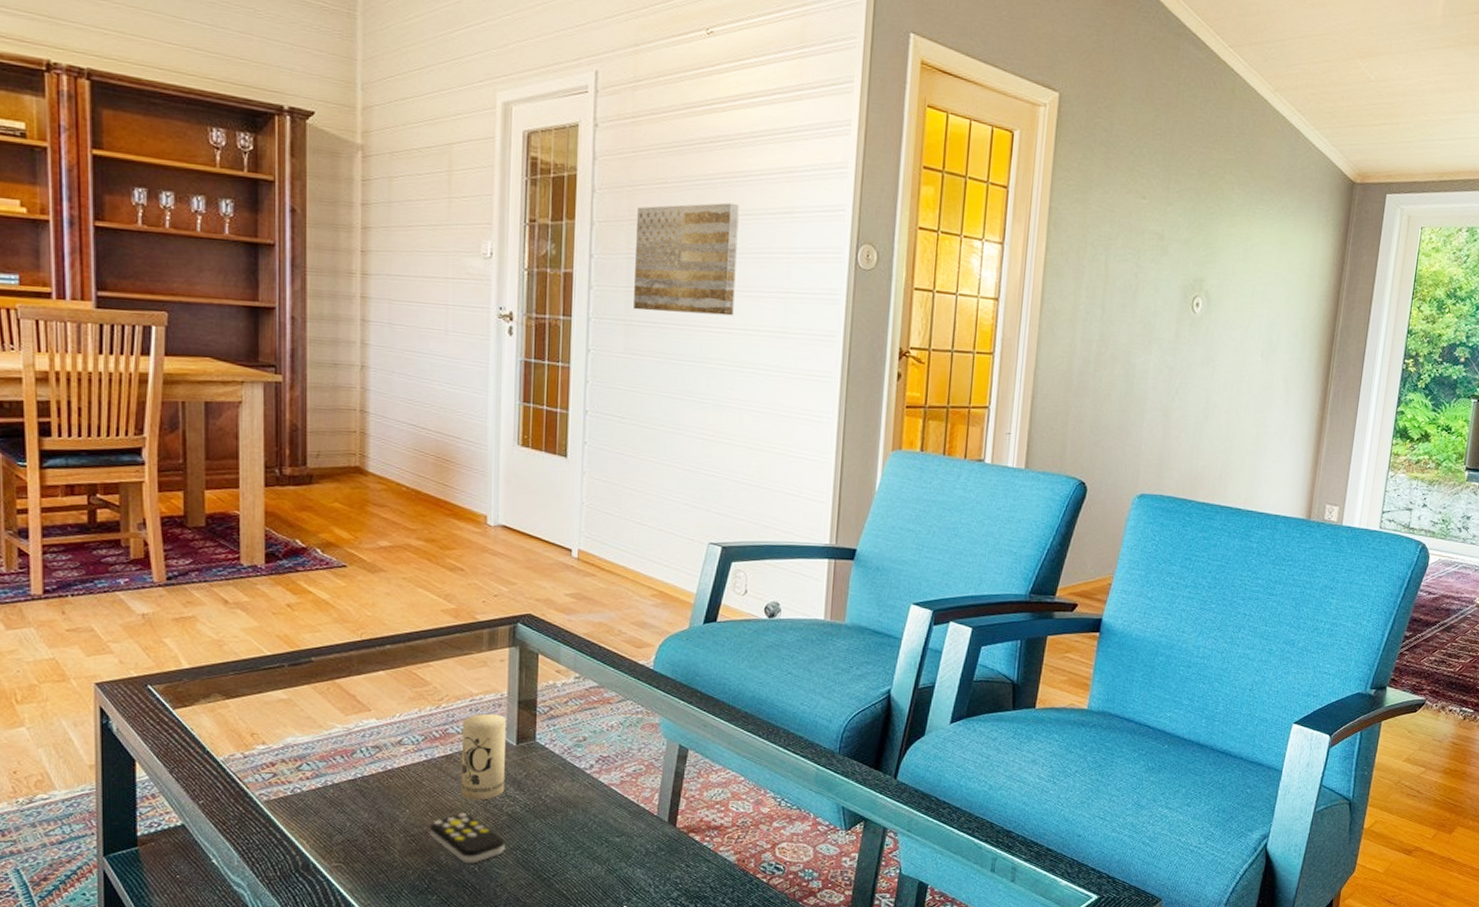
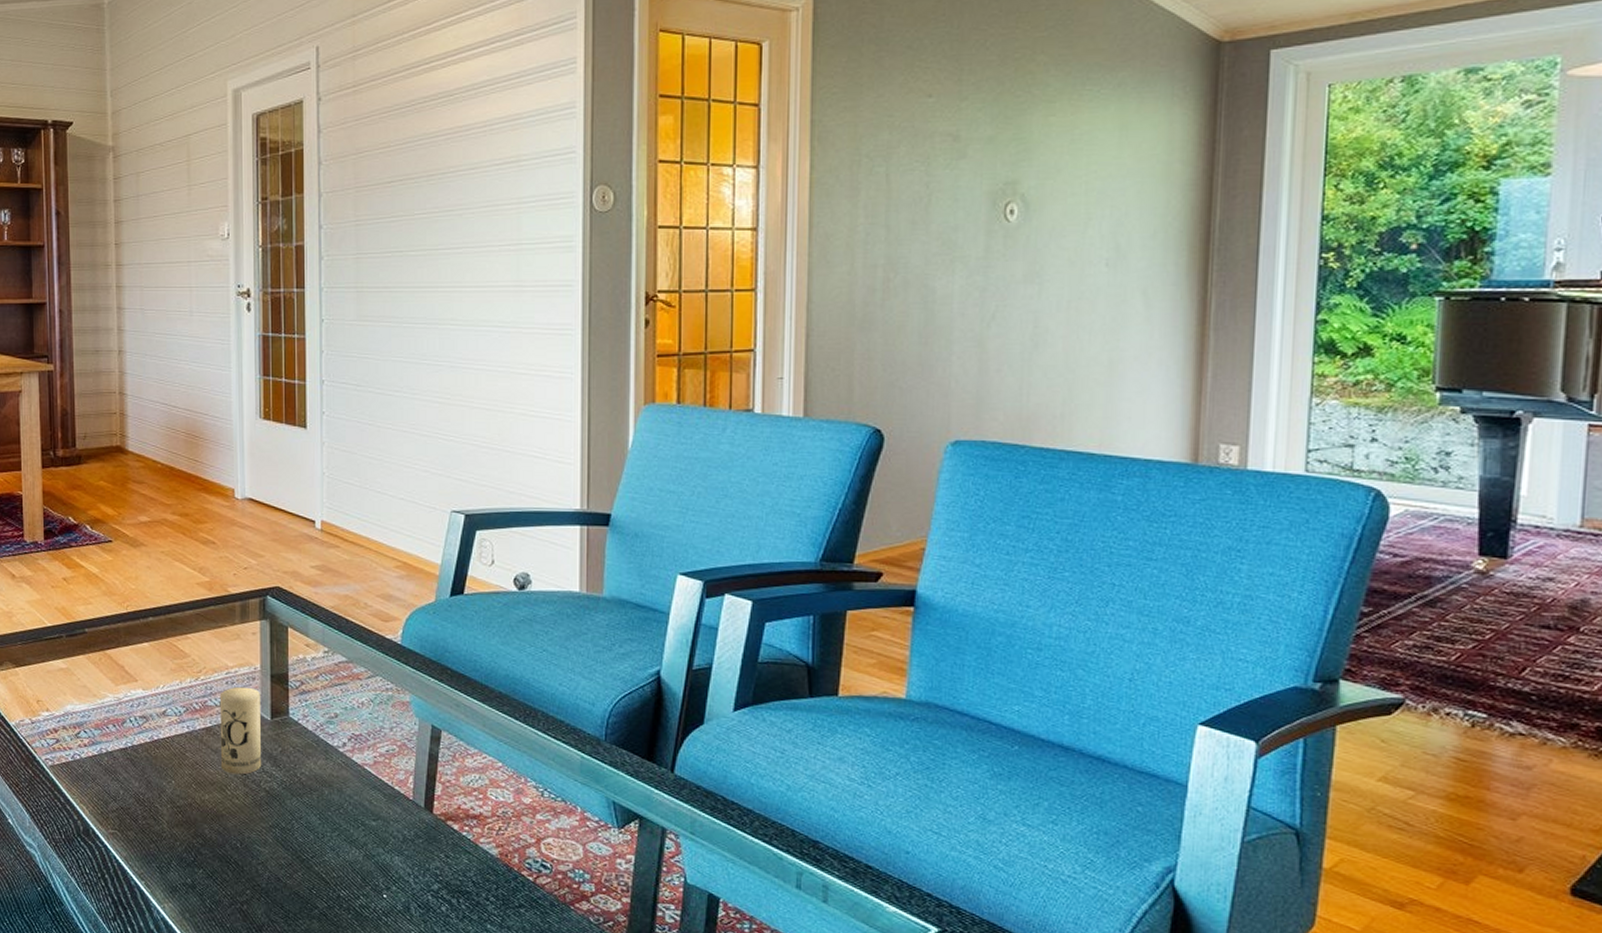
remote control: present [428,812,505,864] -> none [193,786,264,839]
wall art: present [633,202,739,316] -> none [362,158,464,276]

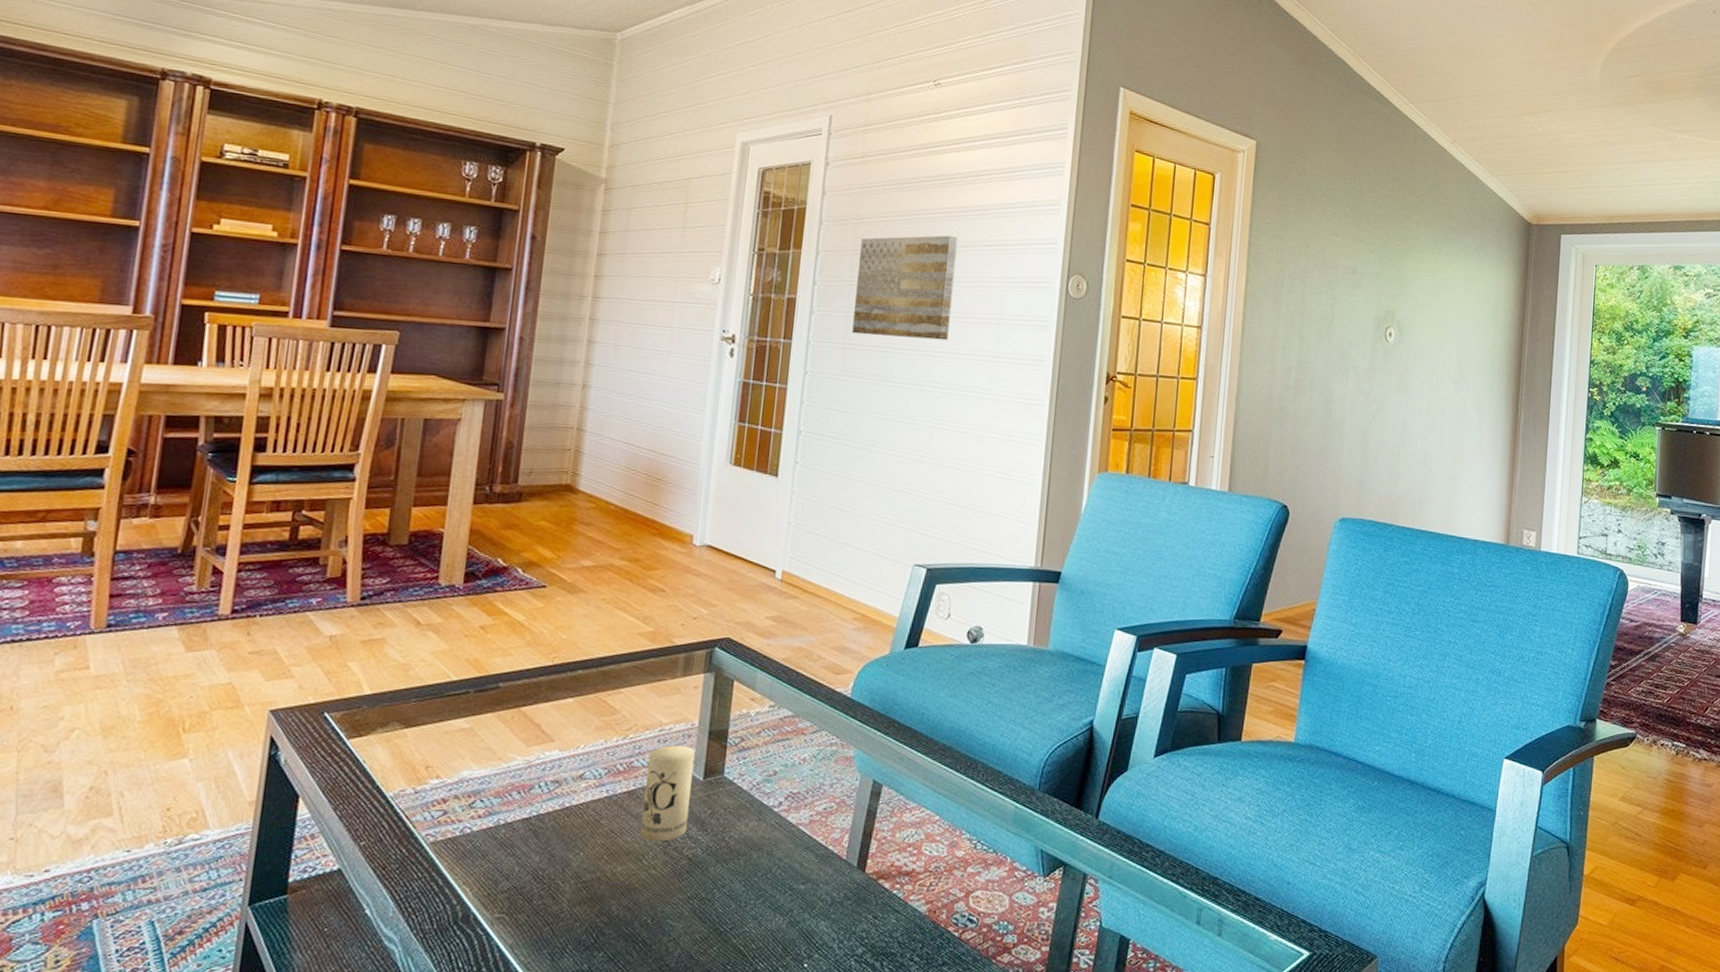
wall art: none [362,158,464,276] -> present [852,235,958,341]

